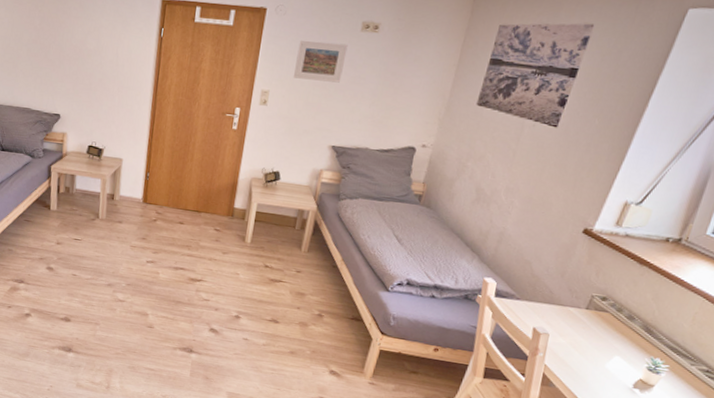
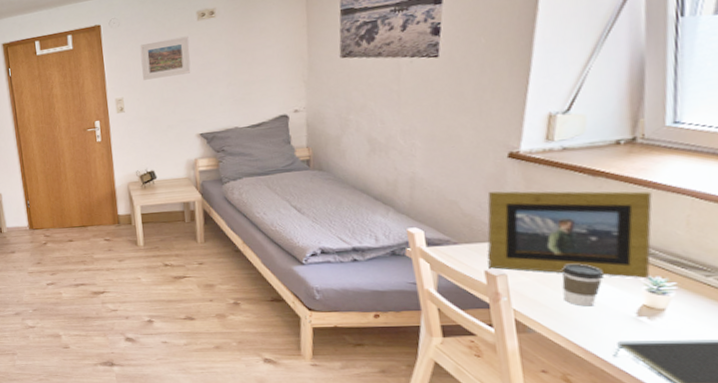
picture frame: none [537,259,677,359] -> present [487,191,652,279]
coffee cup: none [584,334,621,373] -> present [562,263,603,307]

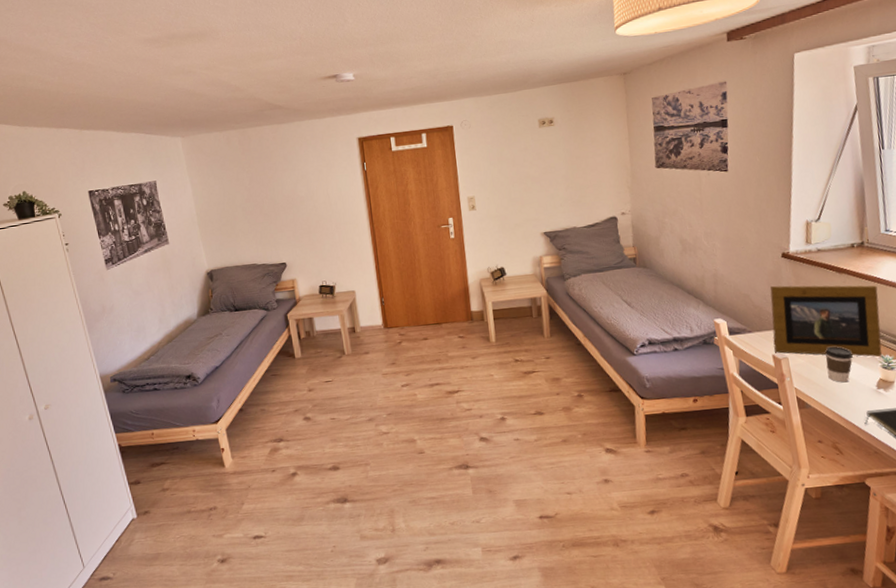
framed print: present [139,36,191,80] -> none [489,141,535,180]

